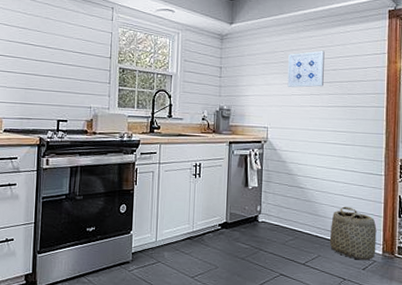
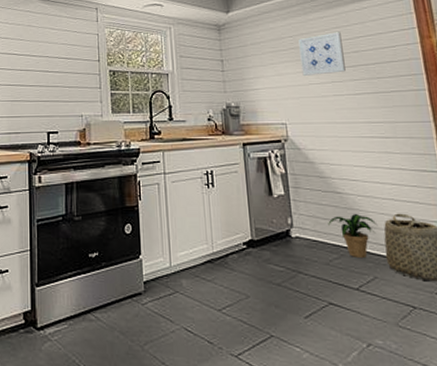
potted plant: none [289,204,328,240] -> present [328,213,378,257]

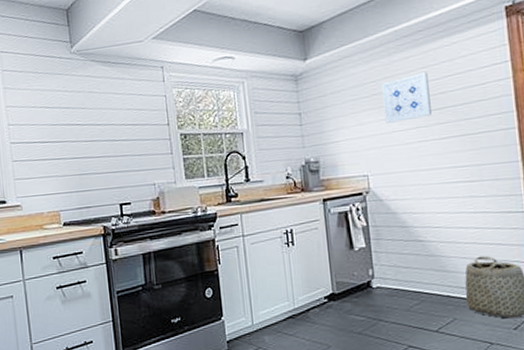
potted plant: present [328,213,378,257] -> none [409,259,459,302]

